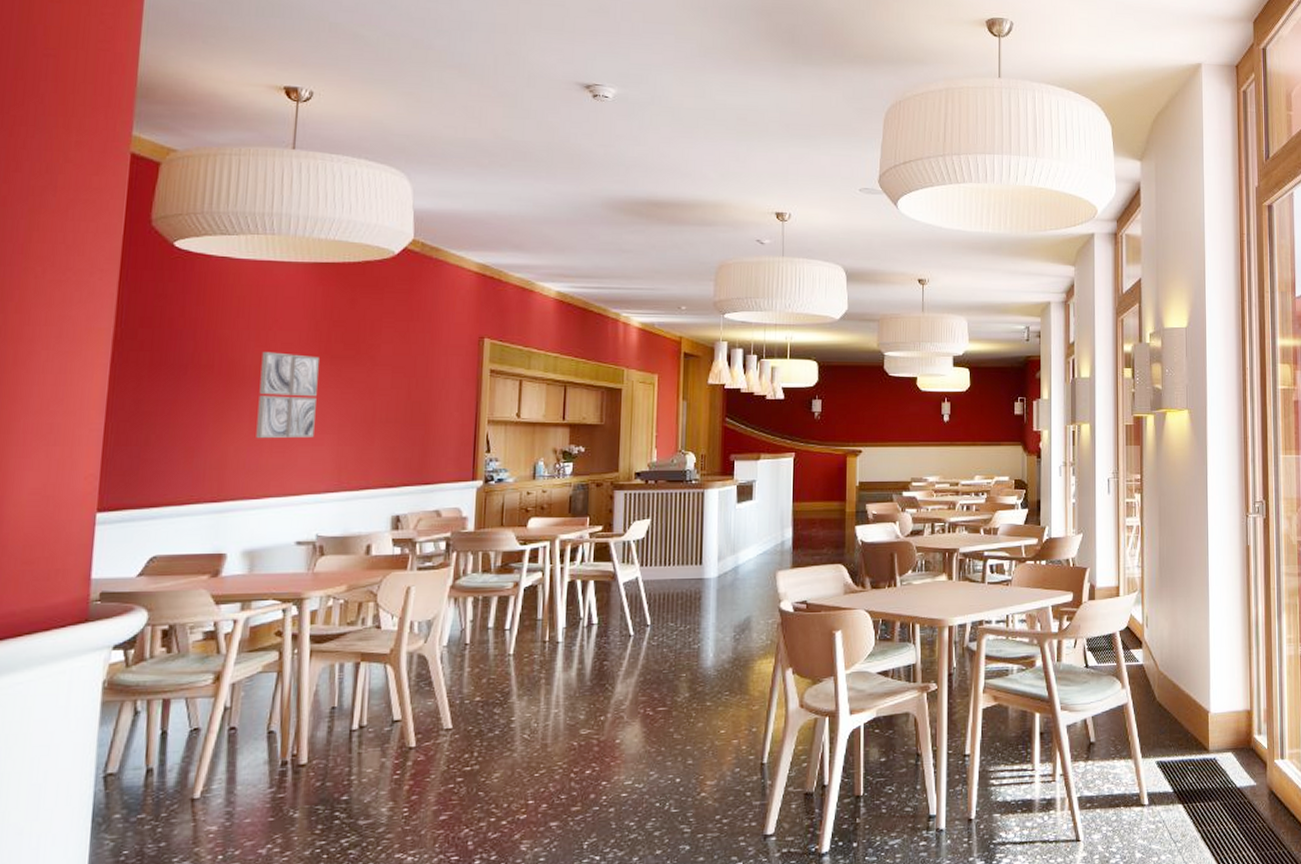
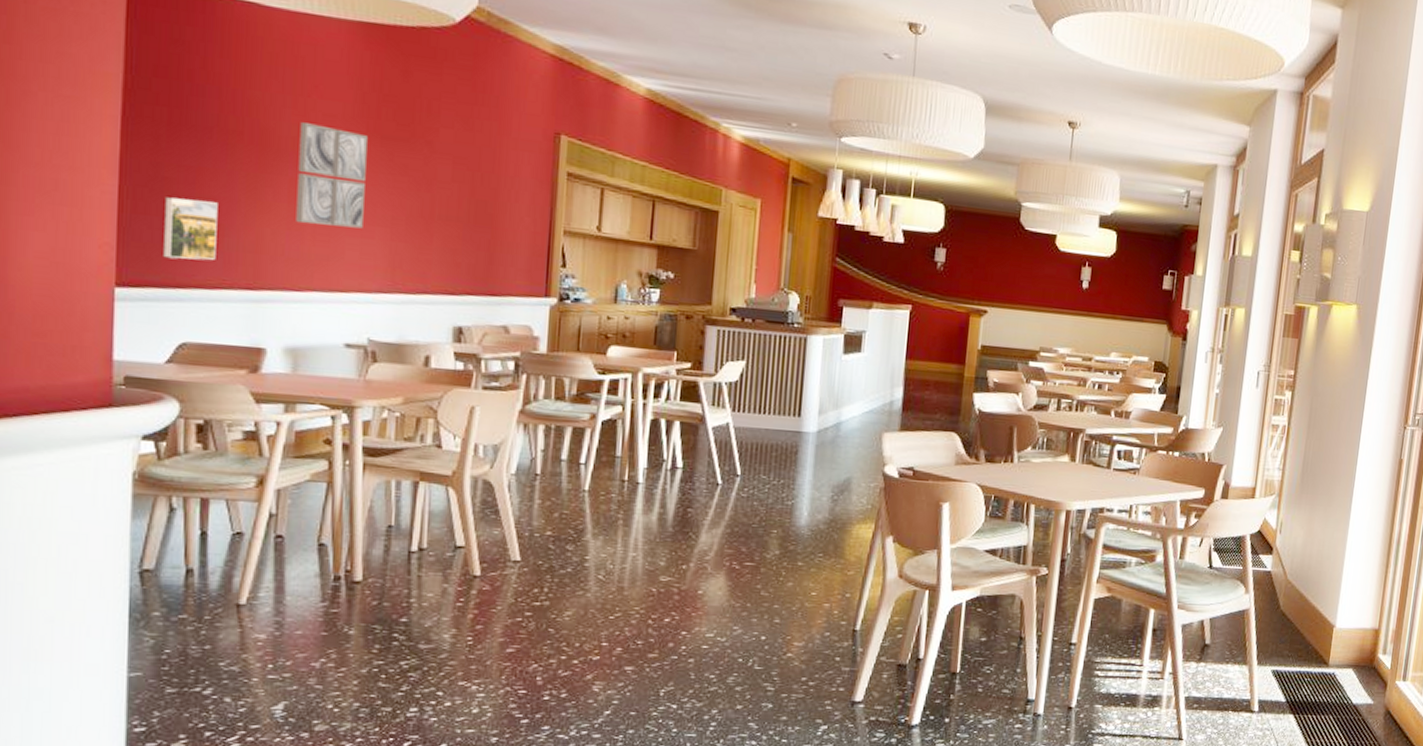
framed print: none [140,429,190,482] -> present [163,197,218,261]

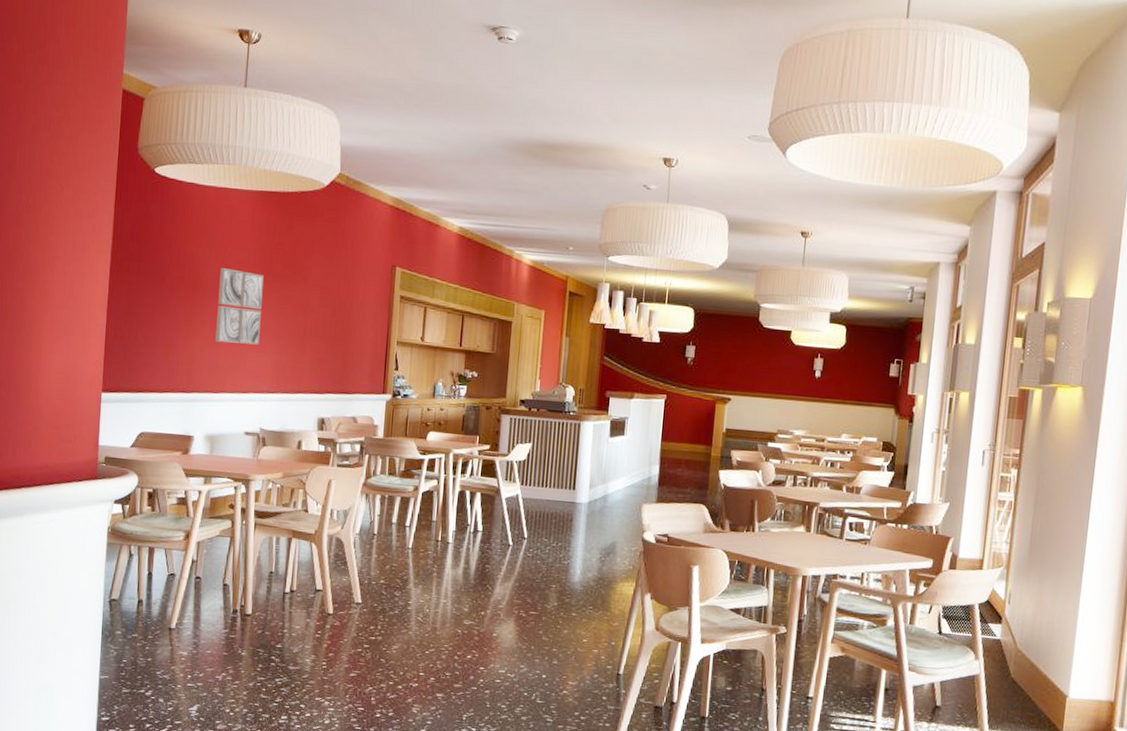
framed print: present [163,197,218,261] -> none [132,327,167,372]

